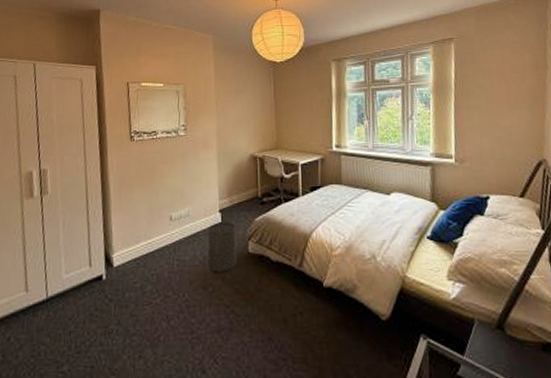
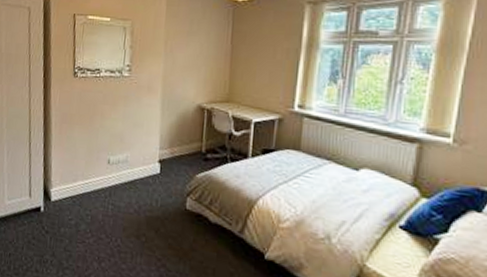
trash can: present [207,222,236,272] -> none [143,173,175,225]

